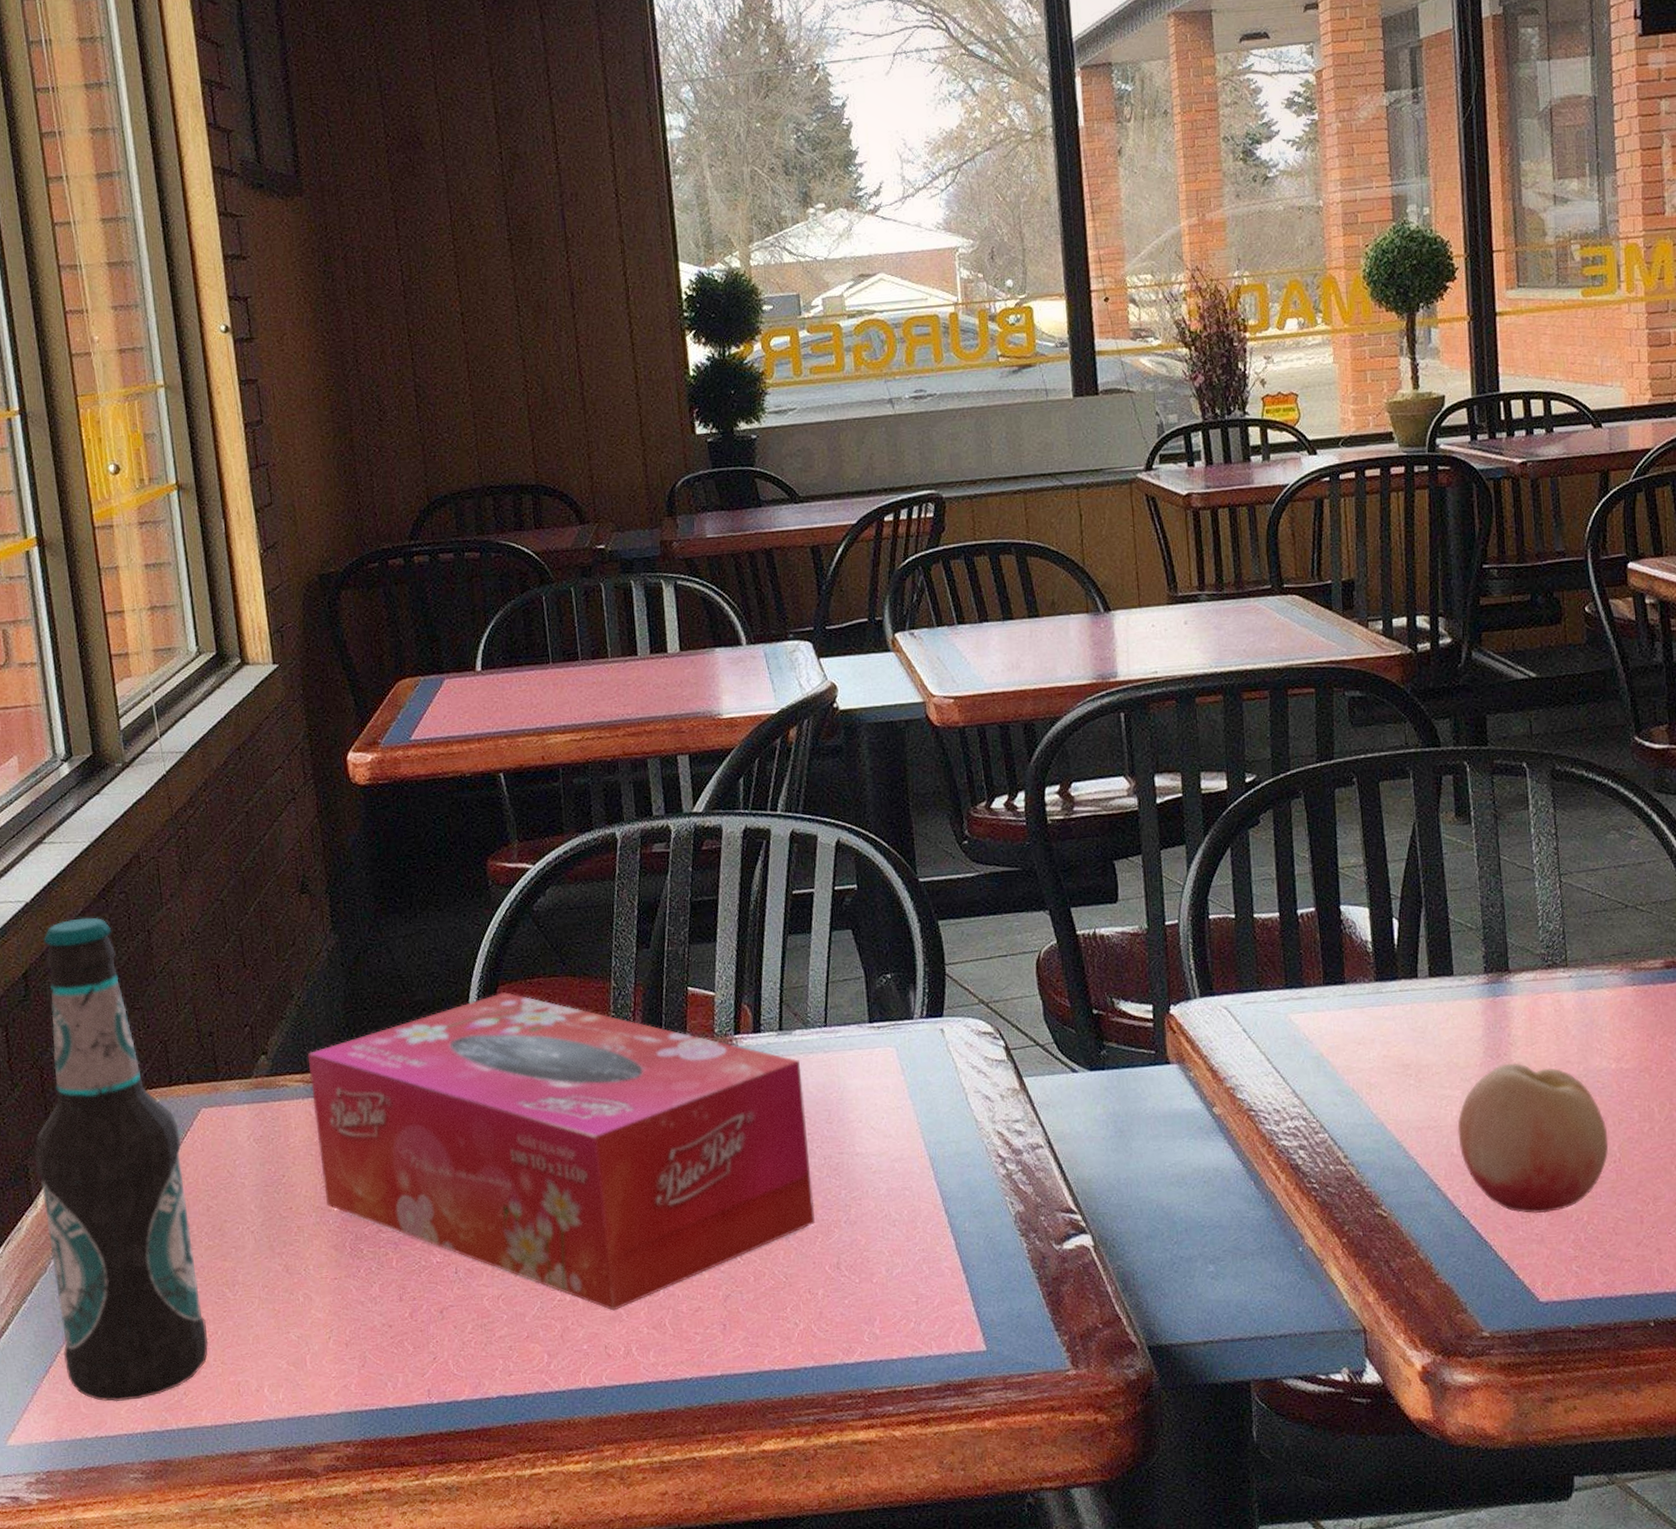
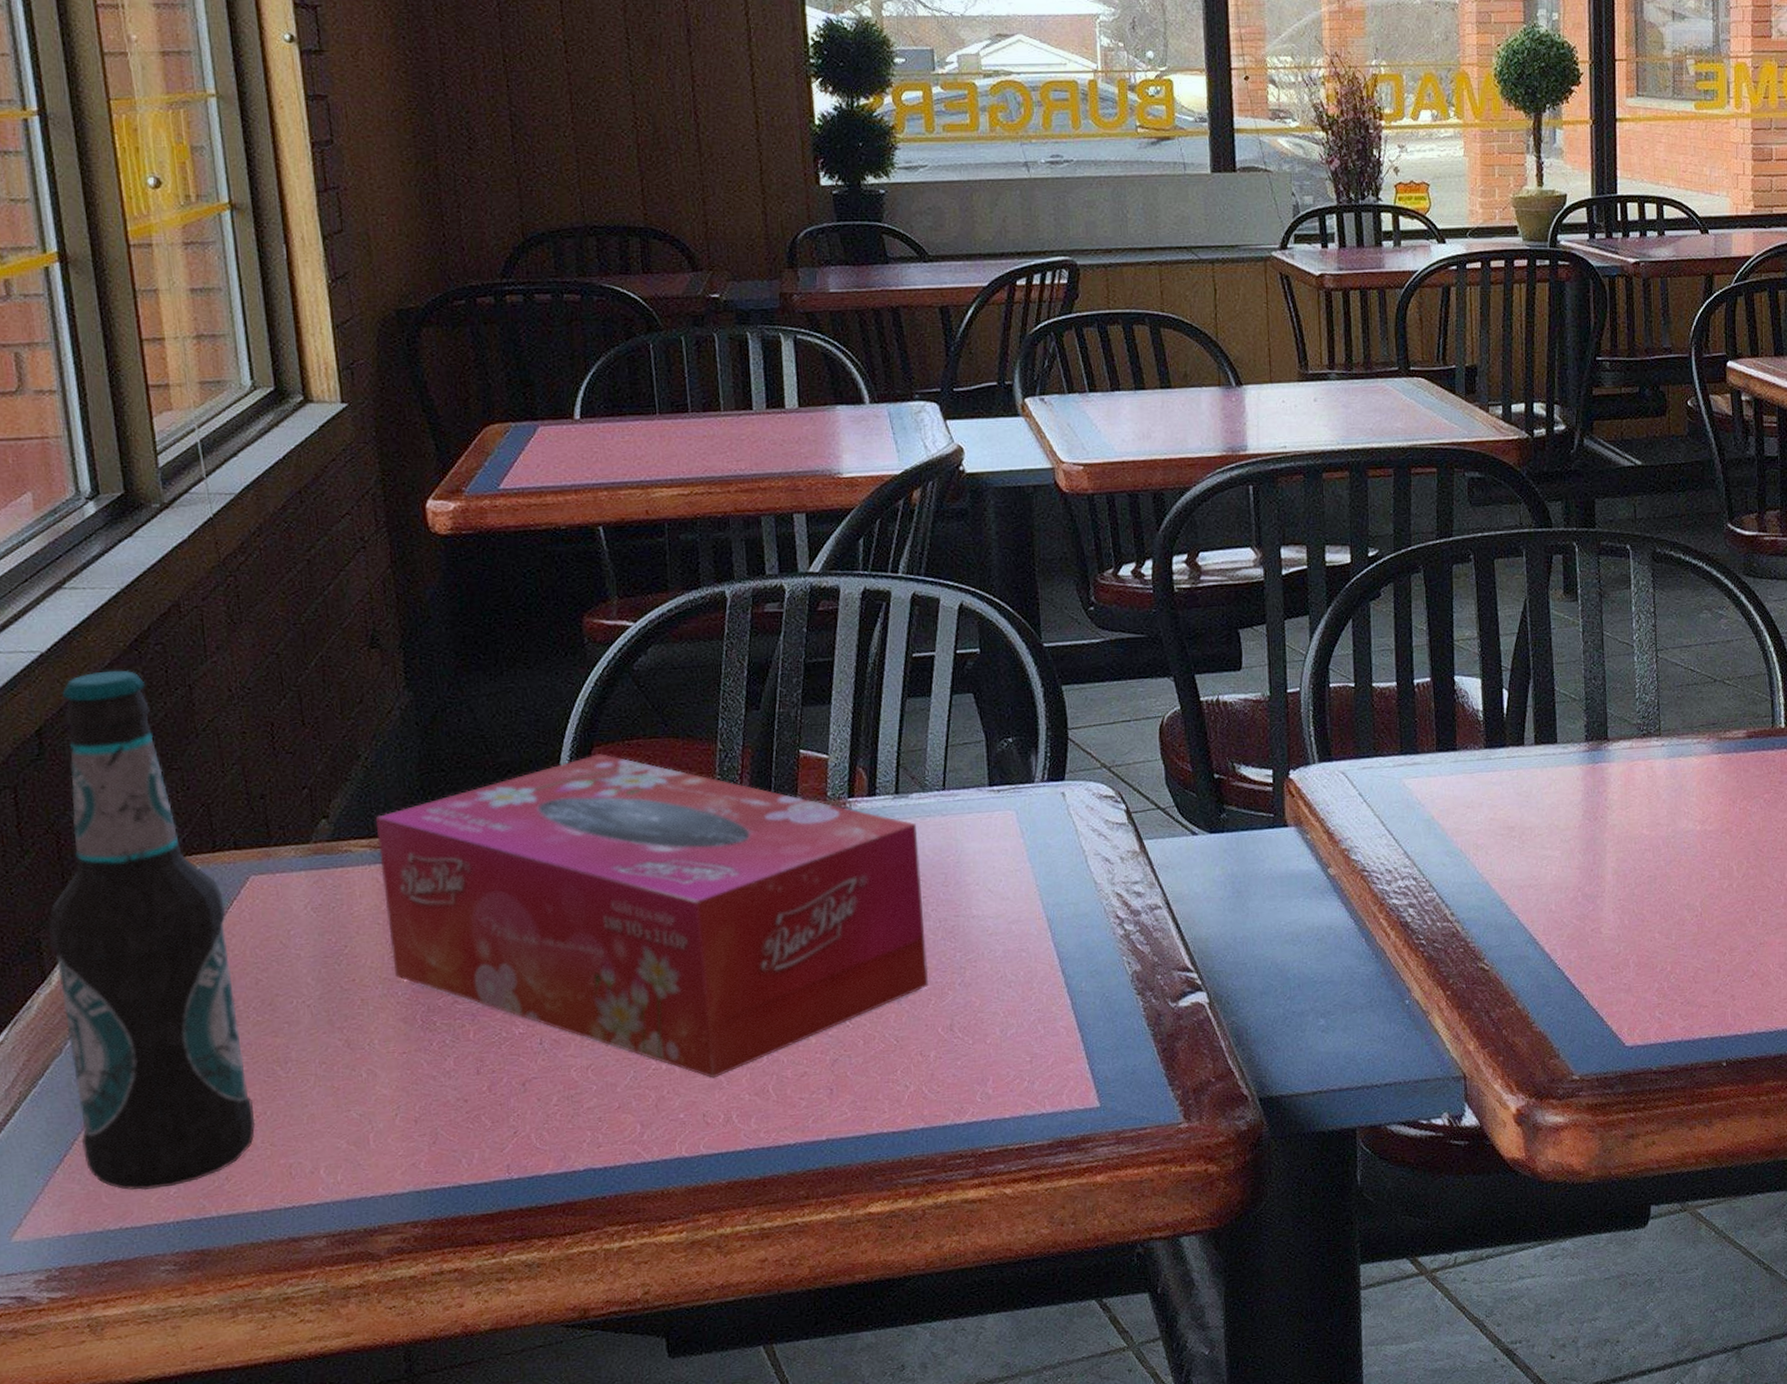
fruit: present [1457,1063,1609,1214] -> none [1556,825,1692,965]

